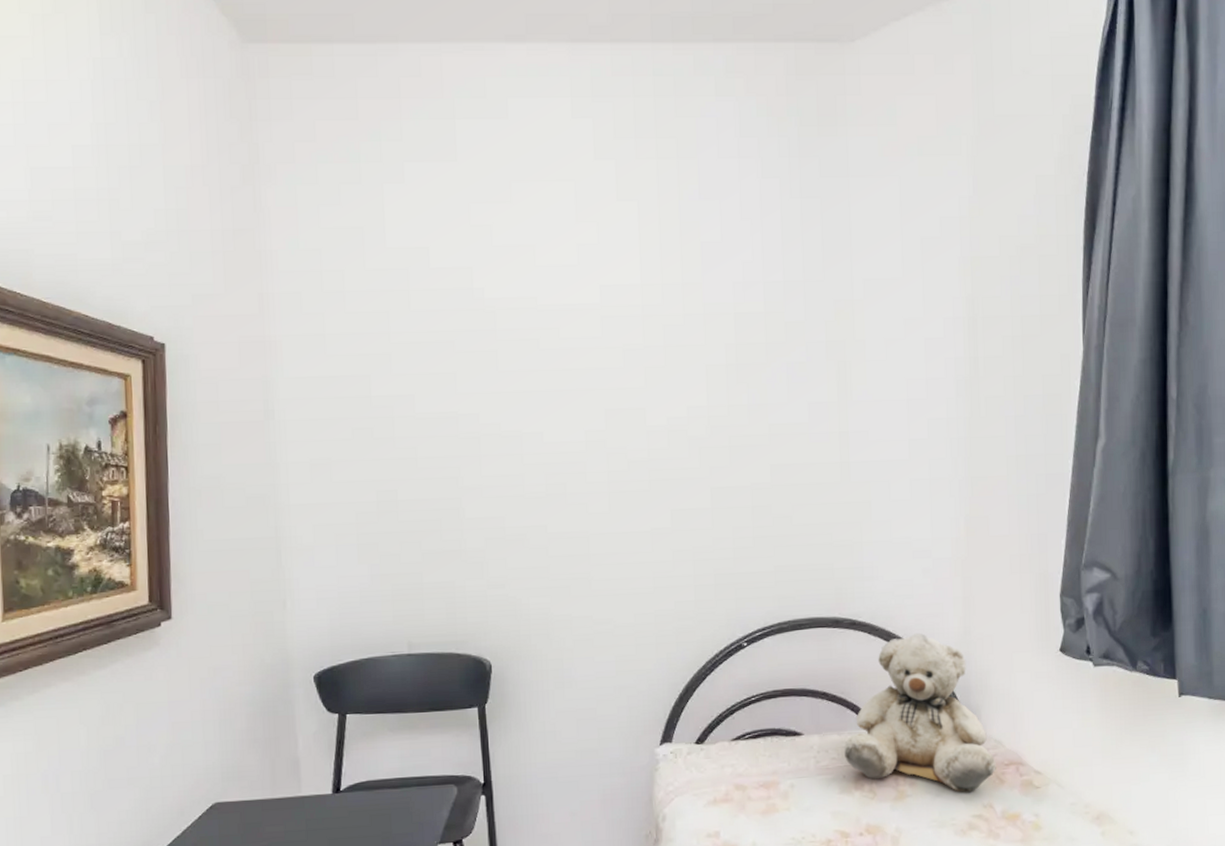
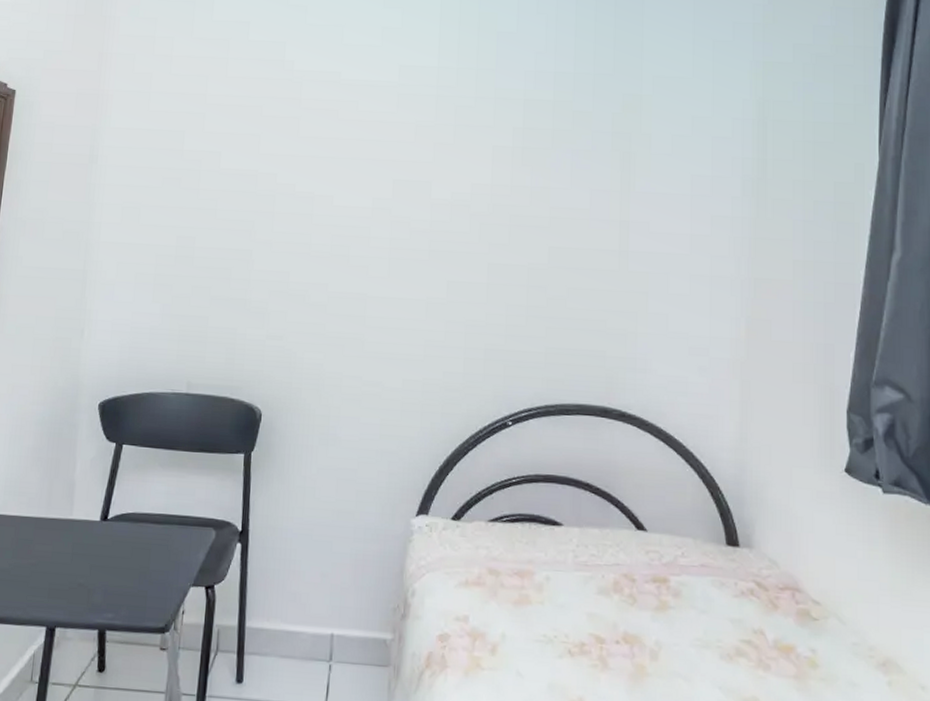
teddy bear: present [843,632,996,792] -> none [604,432,769,613]

